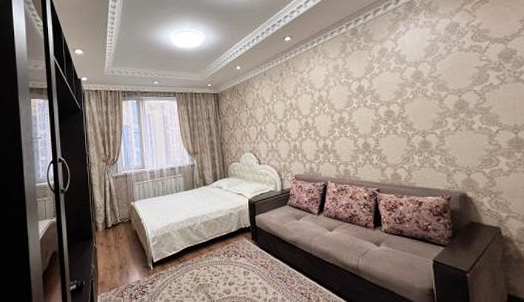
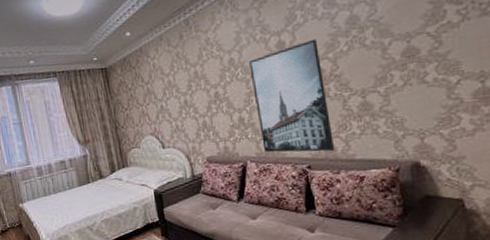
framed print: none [335,87,400,178] -> present [249,39,335,153]

